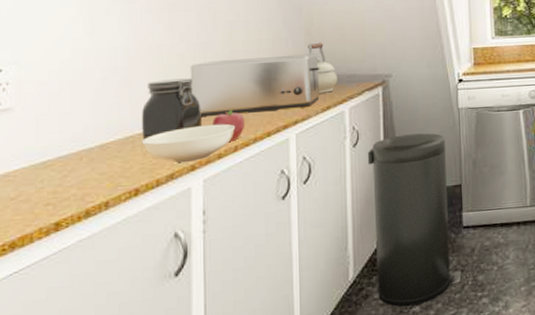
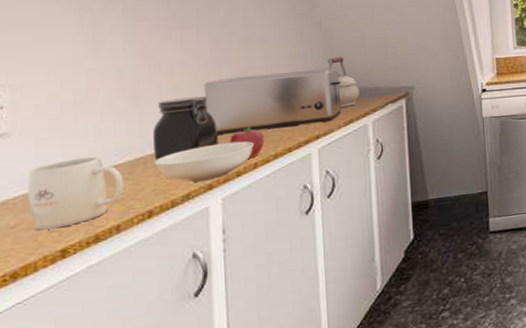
mug: none [27,133,114,203] -> present [27,156,124,231]
pedal bin: present [367,133,462,307] -> none [392,142,490,313]

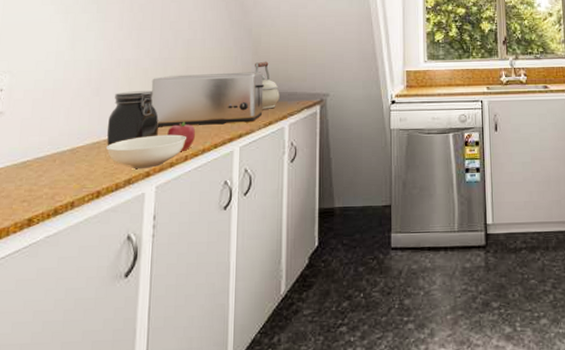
mug: present [27,156,124,231] -> none [9,137,82,199]

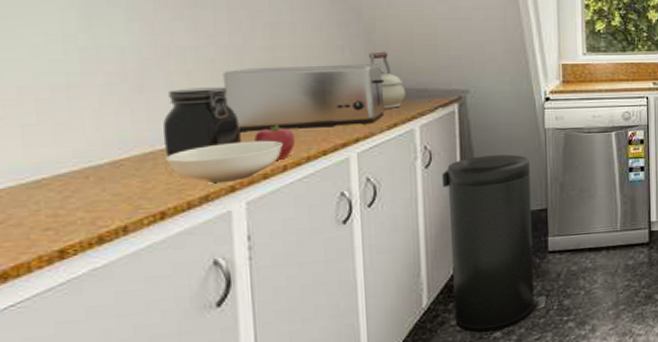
pedal bin: none [303,152,389,326] -> present [441,154,547,333]

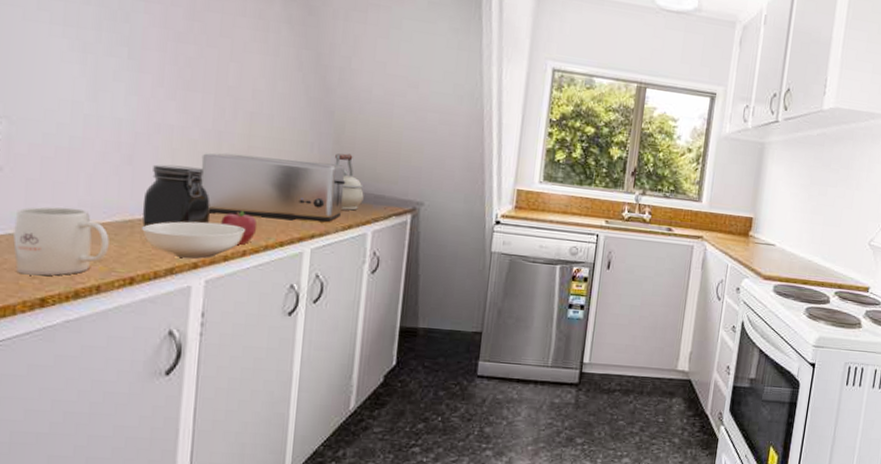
mug: none [14,148,131,228] -> present [13,206,109,276]
pedal bin: present [441,154,547,333] -> none [378,269,472,446]

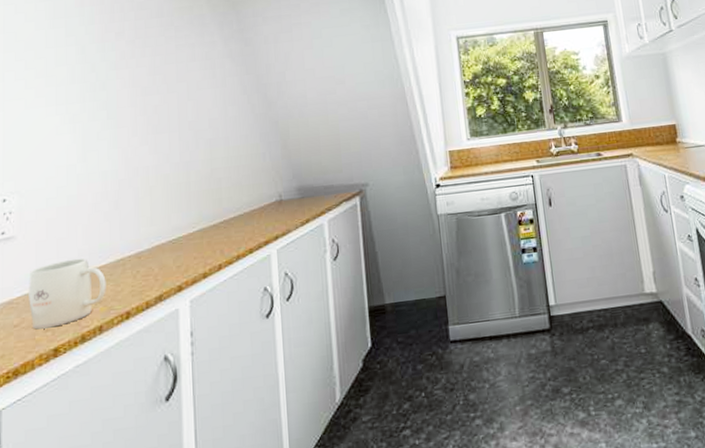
bowl: present [141,221,245,260] -> none [131,242,218,285]
jar: present [142,164,211,227] -> none [130,198,188,262]
toaster: present [201,152,346,223] -> none [174,166,299,237]
fruit: present [221,211,258,245] -> none [197,228,228,260]
kettle: present [335,153,364,211] -> none [285,154,315,207]

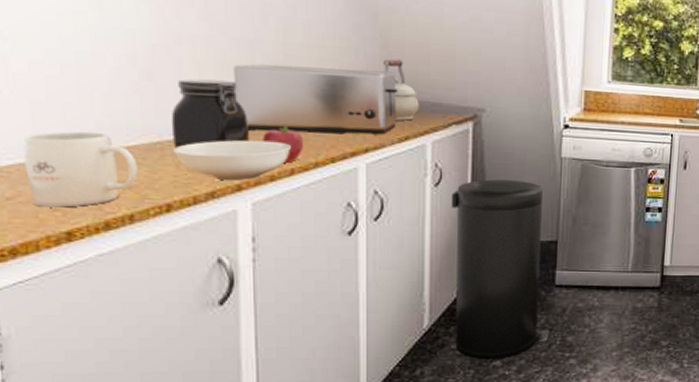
jar: none [130,198,188,262] -> present [170,78,251,148]
bowl: none [131,242,218,285] -> present [172,140,291,182]
toaster: none [174,166,299,237] -> present [232,63,398,135]
fruit: none [197,228,228,260] -> present [263,126,304,163]
kettle: none [285,154,315,207] -> present [384,58,419,121]
pedal bin: none [348,242,452,430] -> present [450,179,550,360]

